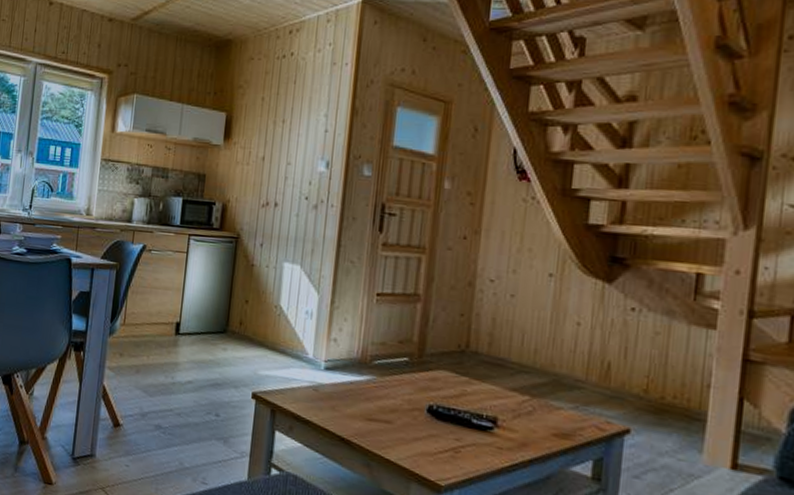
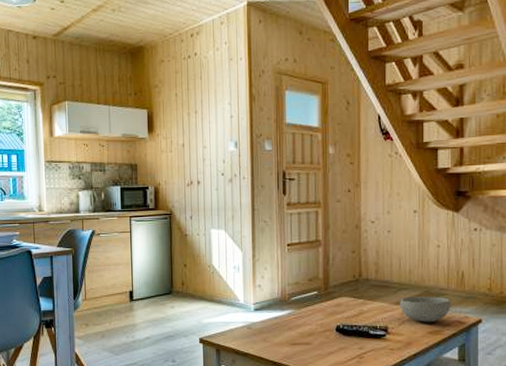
bowl: none [516,382,589,423] -> present [399,296,451,323]

